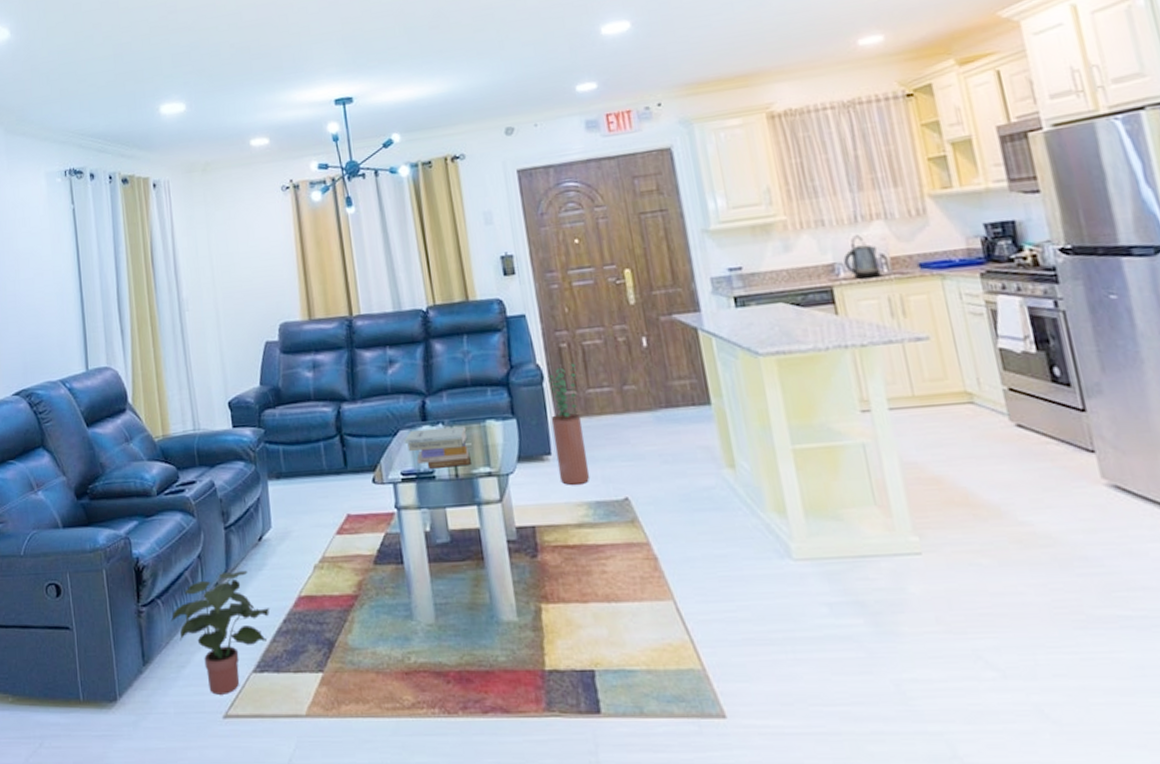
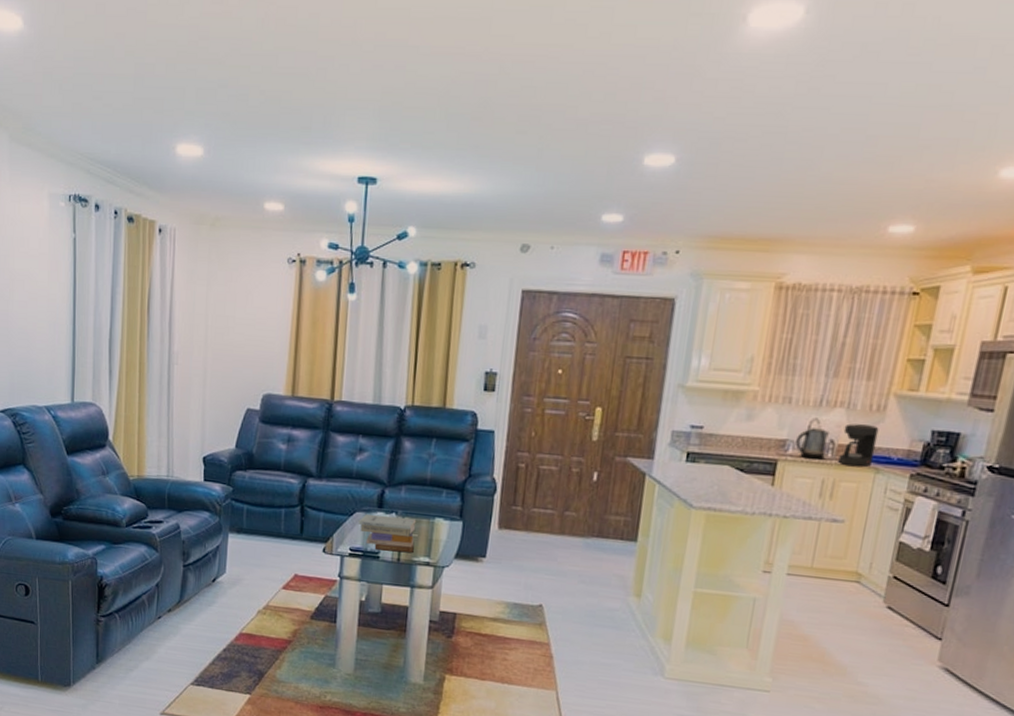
potted plant: present [170,570,270,695] -> none [125,602,214,697]
vase: present [548,357,590,485] -> none [488,477,528,587]
coffee maker: none [889,231,935,278] -> present [838,424,879,467]

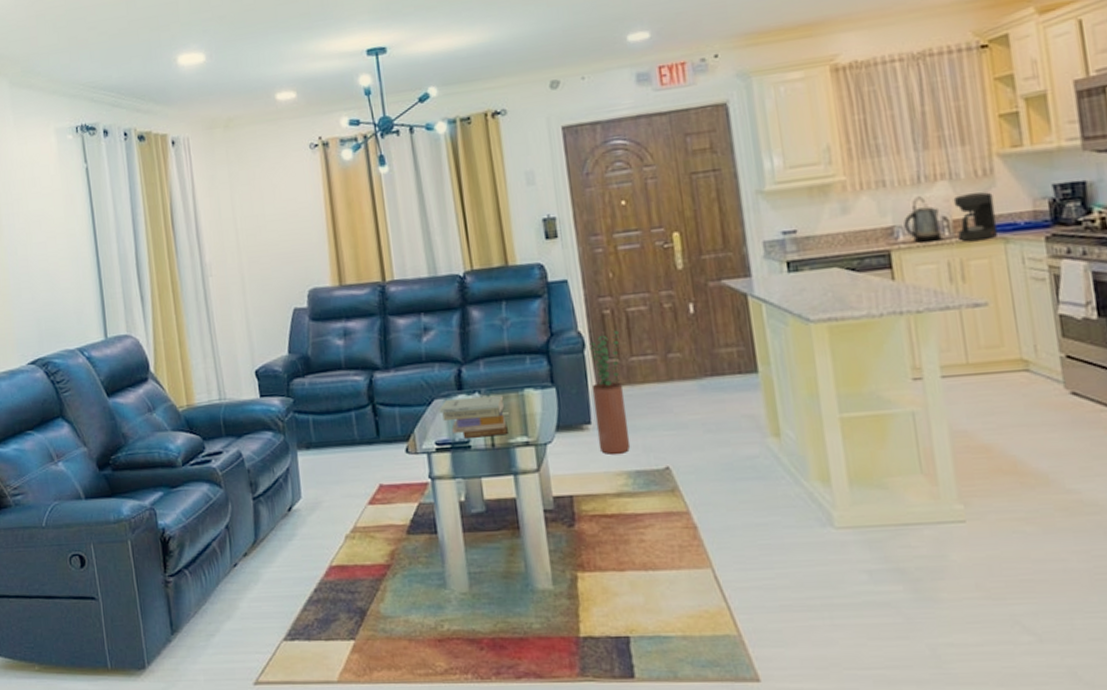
vase: none [488,477,528,587] -> present [589,324,631,454]

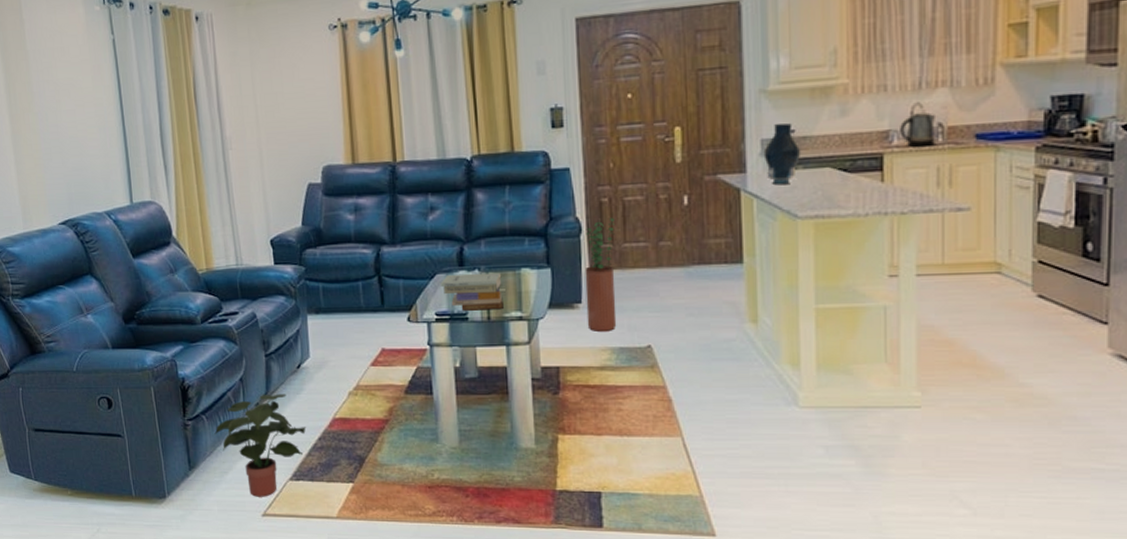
potted plant: none [199,540,301,662] -> present [214,393,307,497]
vase: none [767,224,806,288] -> present [763,123,801,185]
coffee maker: present [953,192,998,242] -> none [951,101,991,149]

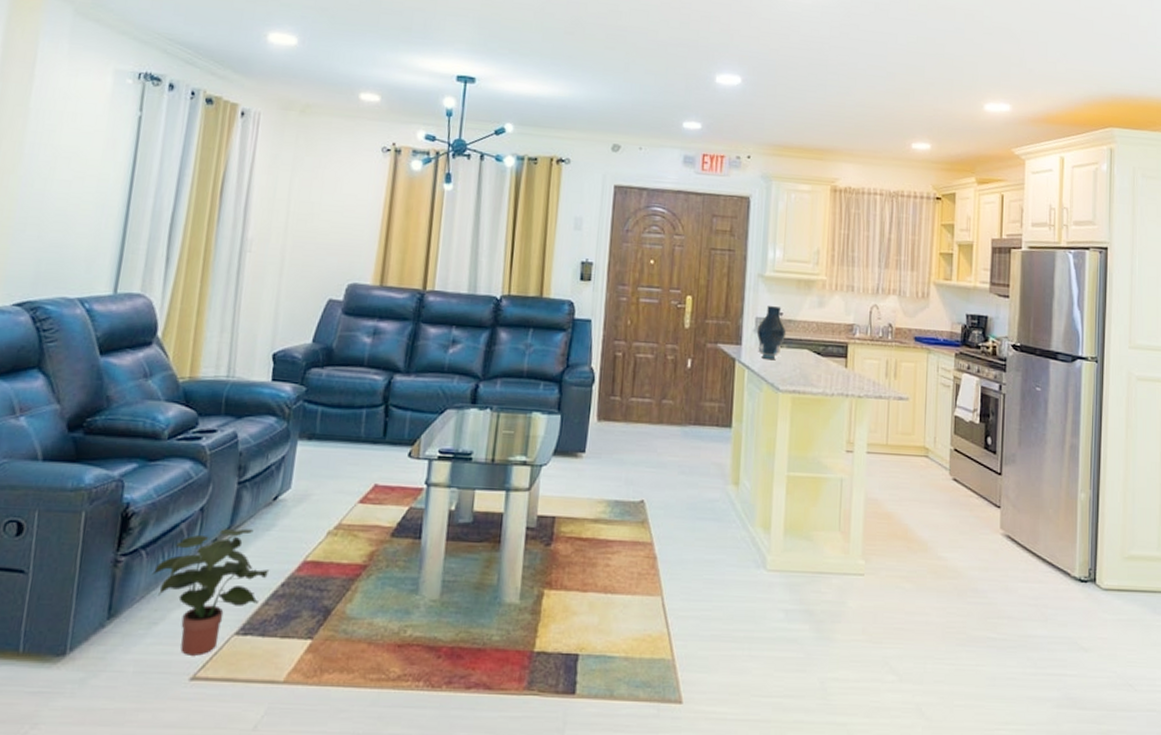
books: present [440,272,503,311] -> none [449,411,513,453]
vase: present [585,212,617,331] -> none [587,366,626,483]
kettle: present [900,112,935,148] -> none [861,313,887,343]

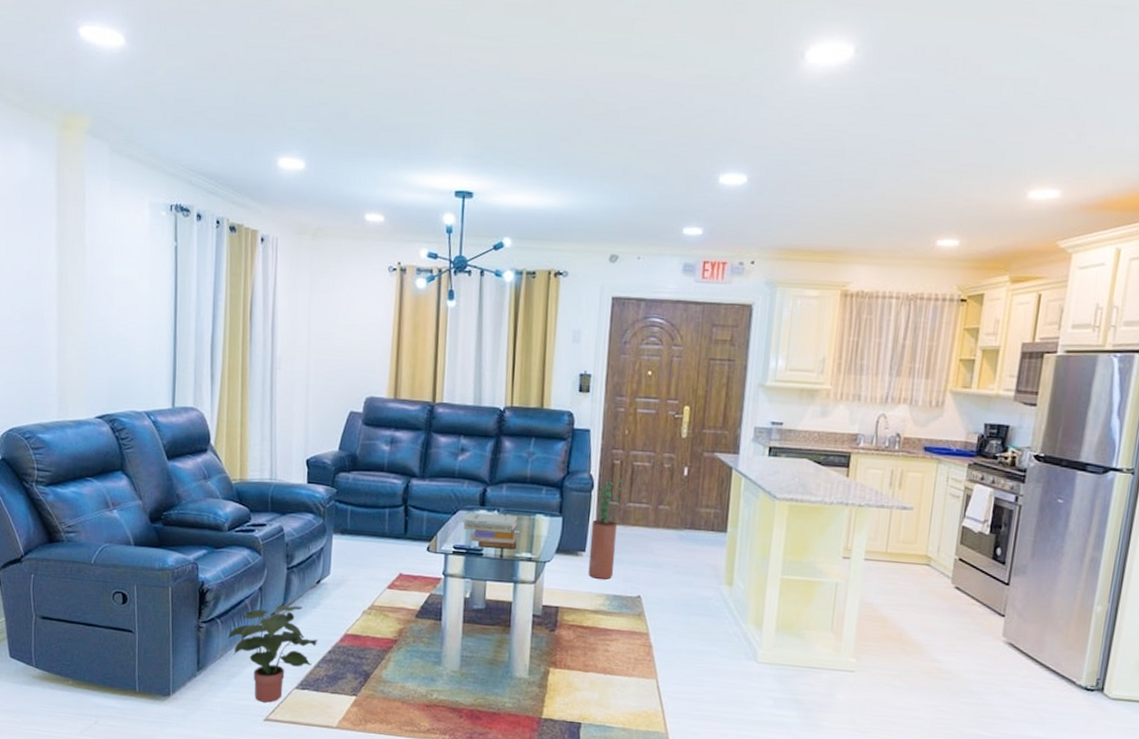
books: none [449,411,513,453] -> present [461,513,518,550]
vase: none [587,366,626,483] -> present [588,474,623,580]
vase: present [756,306,787,361] -> none [755,416,786,469]

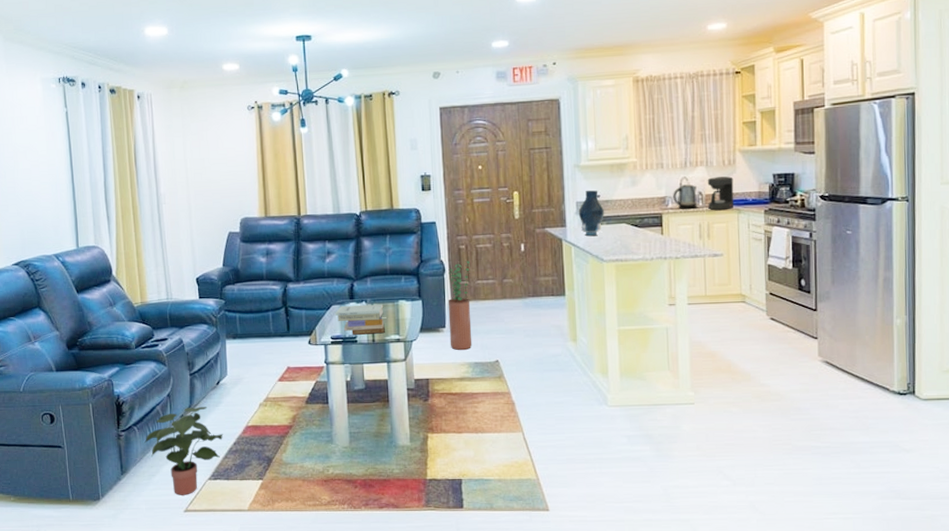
vase: none [755,416,786,469] -> present [578,190,605,237]
kettle: none [866,422,895,453] -> present [673,184,697,210]
coffee maker: none [904,418,939,458] -> present [707,176,734,211]

